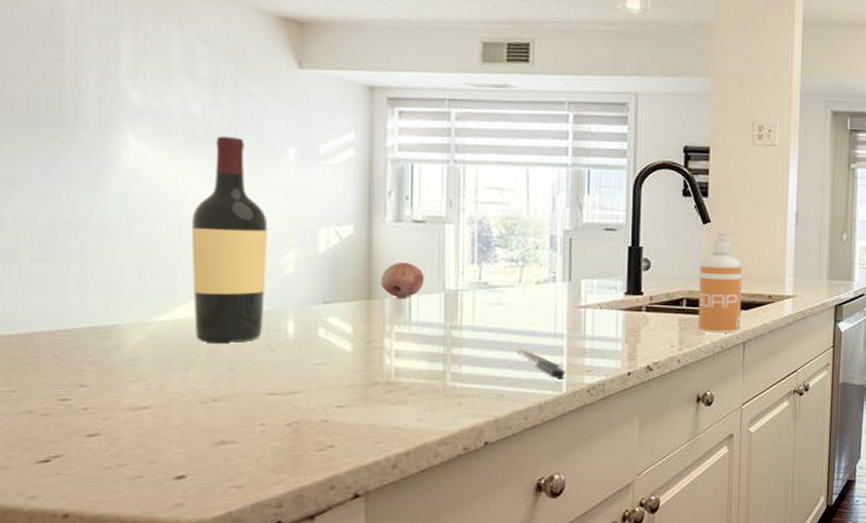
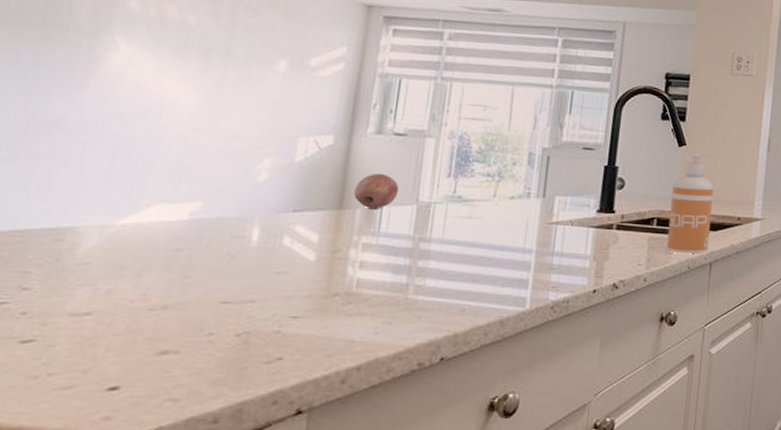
wine bottle: present [191,136,268,342] -> none [154,45,248,249]
kitchen knife: present [516,348,565,380] -> none [483,262,531,295]

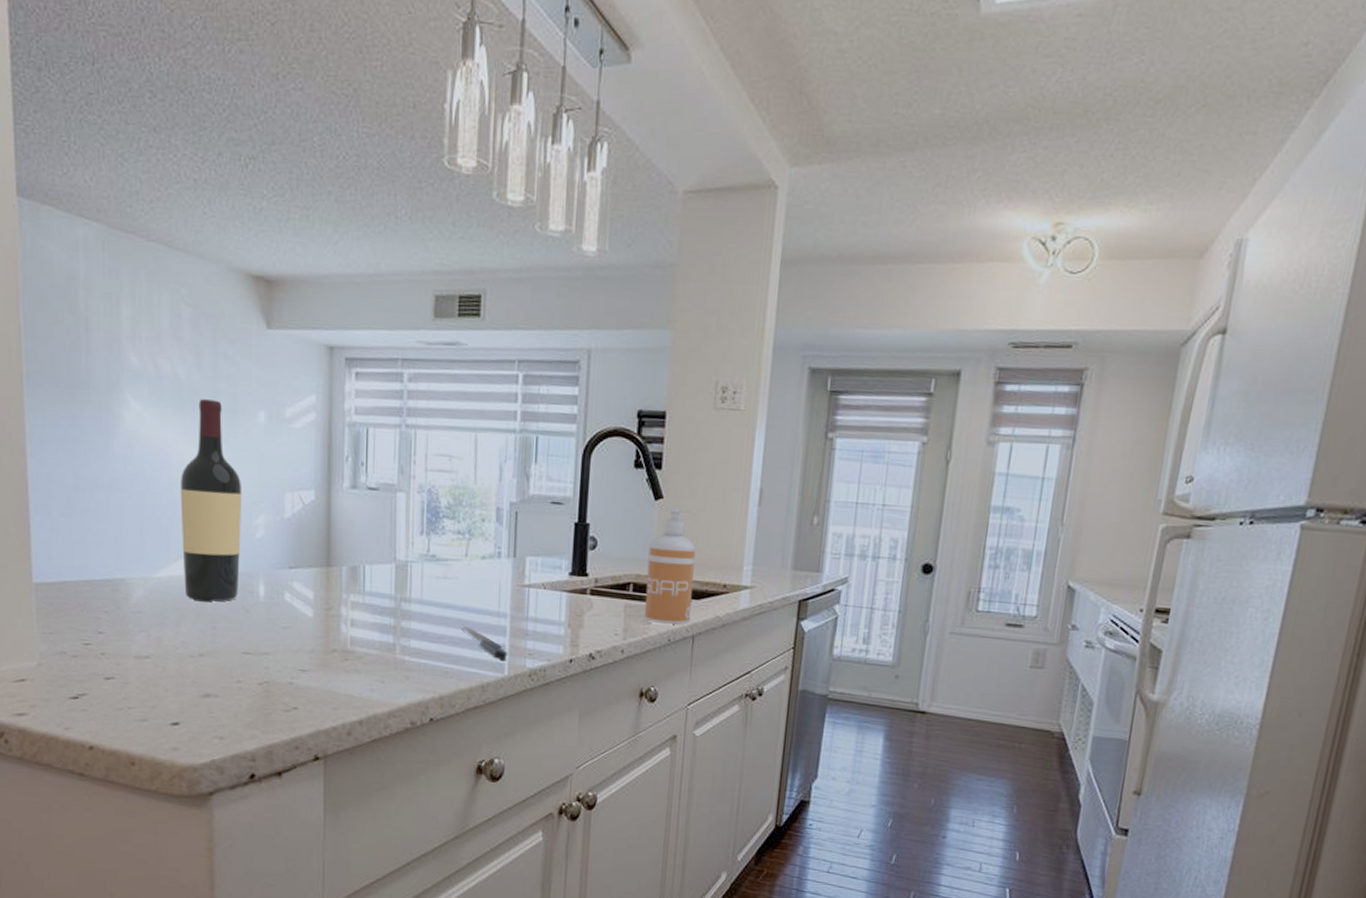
wine bottle: none [154,45,248,249] -> present [180,399,242,602]
fruit: present [353,173,399,210] -> none [338,529,377,568]
kitchen knife: none [483,262,531,295] -> present [461,624,508,661]

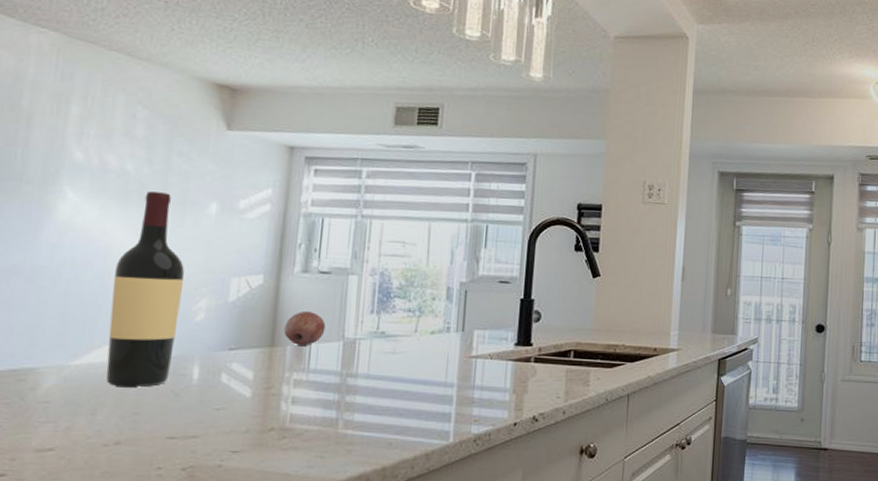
fruit: none [338,529,377,568] -> present [284,310,326,347]
kitchen knife: present [461,624,508,661] -> none [408,396,453,429]
soap dispenser: present [644,508,696,626] -> none [584,285,629,386]

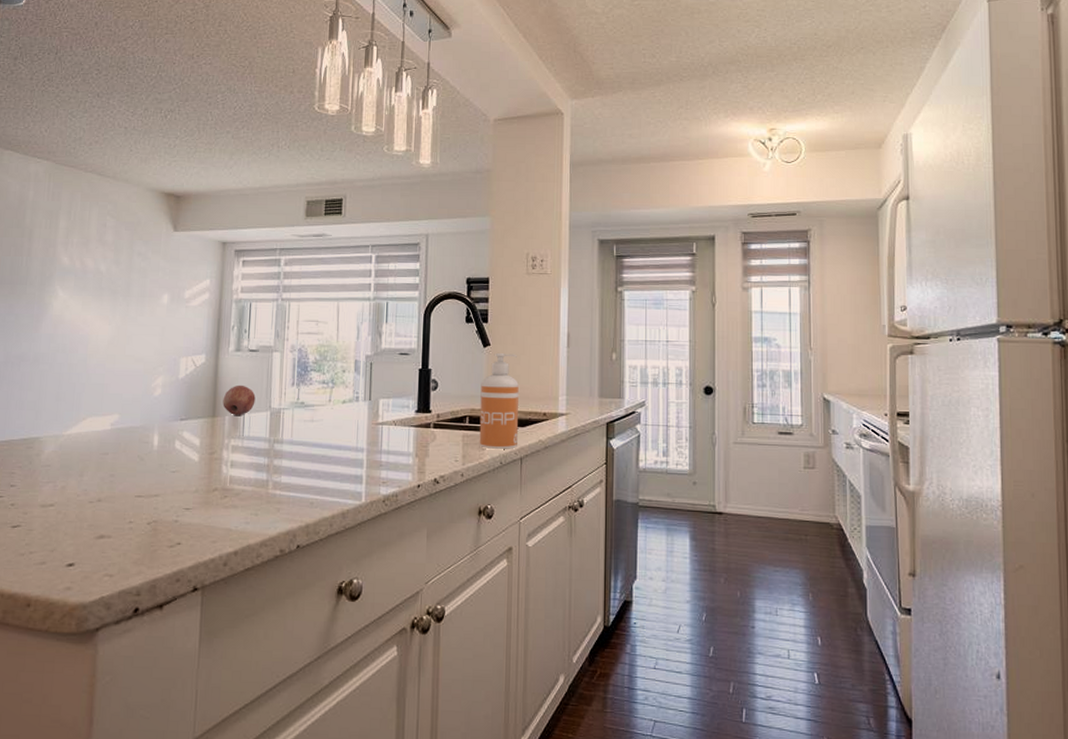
wine bottle: present [105,191,185,387] -> none [89,287,146,453]
soap dispenser: none [584,285,629,386] -> present [479,353,519,450]

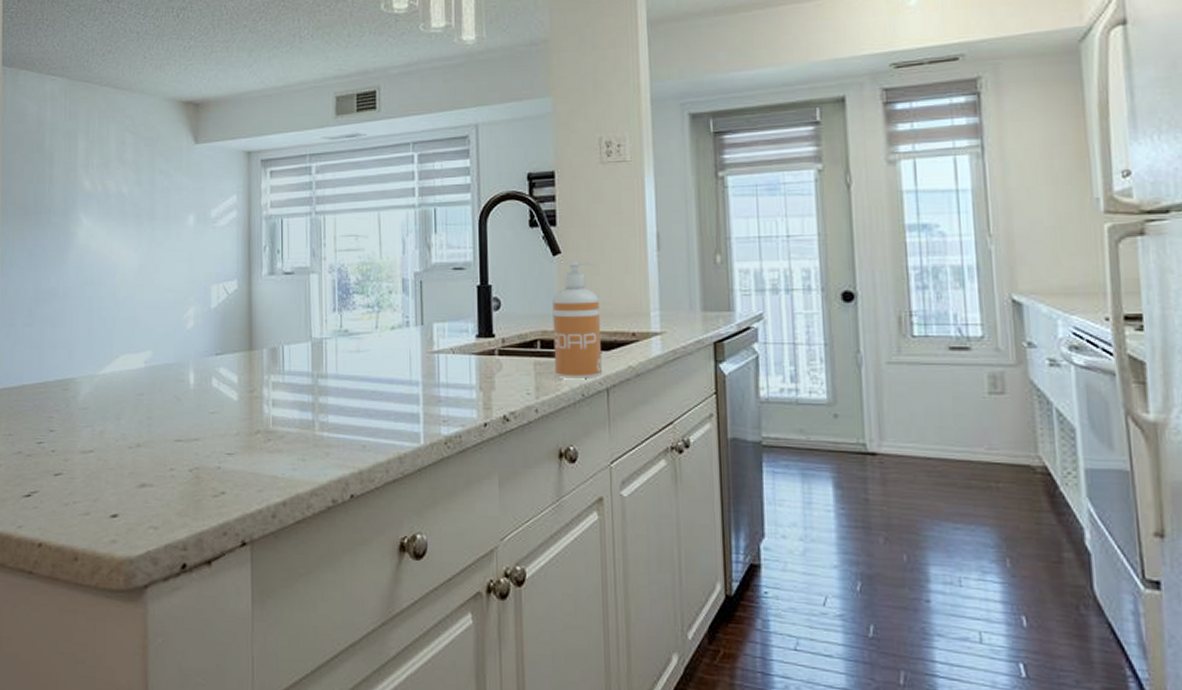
fruit: present [223,385,256,417] -> none [259,312,294,349]

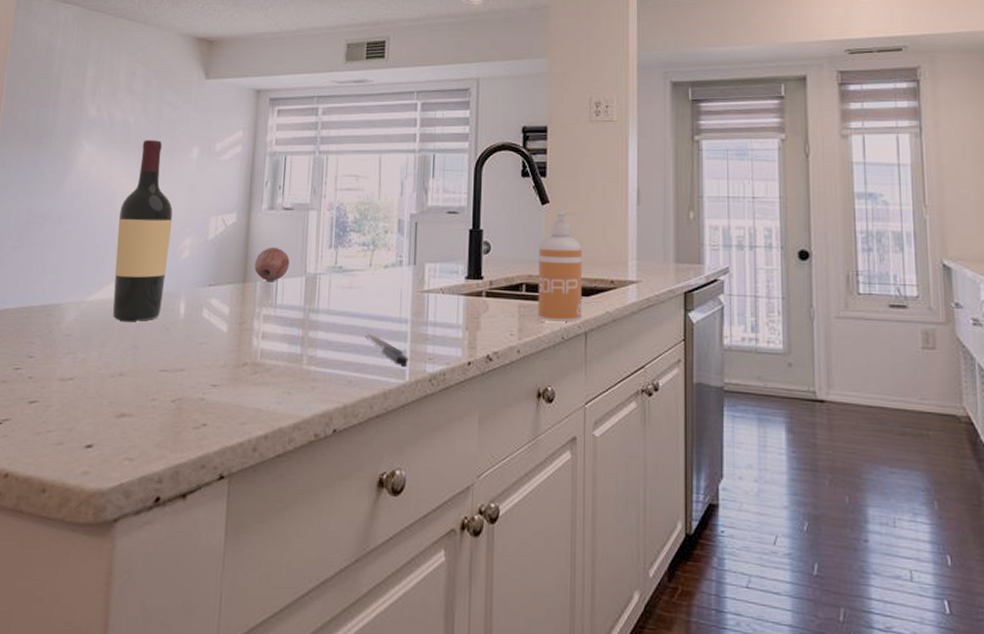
wine bottle: none [122,210,175,393] -> present [112,140,173,321]
fruit: none [259,312,294,349] -> present [254,246,290,282]
kitchen knife: none [376,396,422,430] -> present [365,332,409,367]

